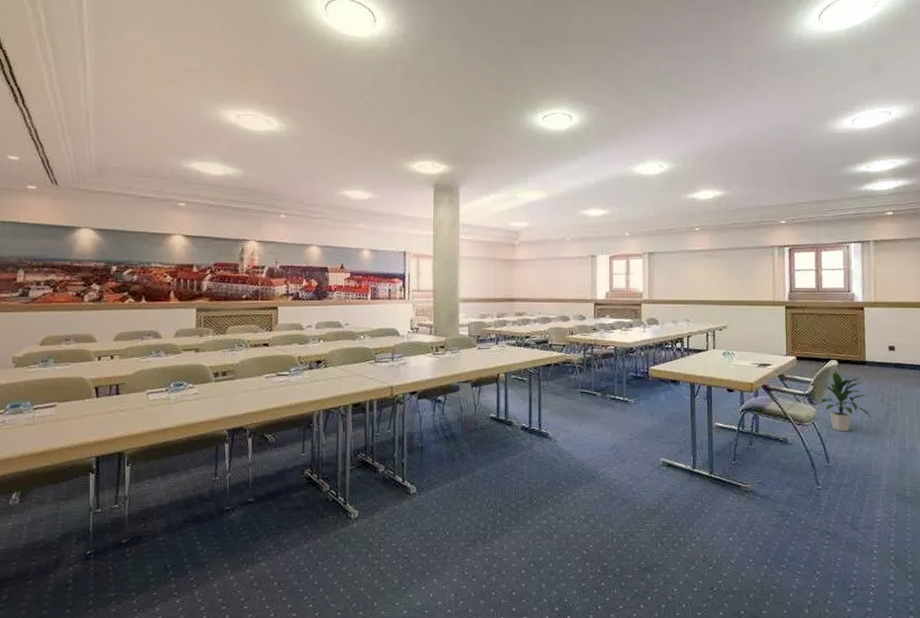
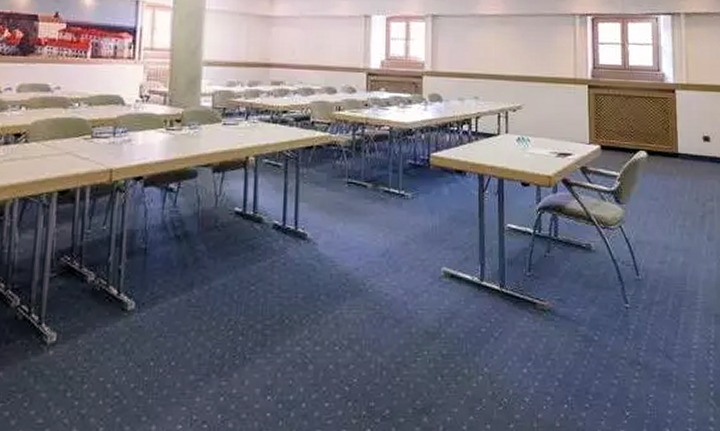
indoor plant: present [819,370,870,432] -> none [626,163,684,238]

